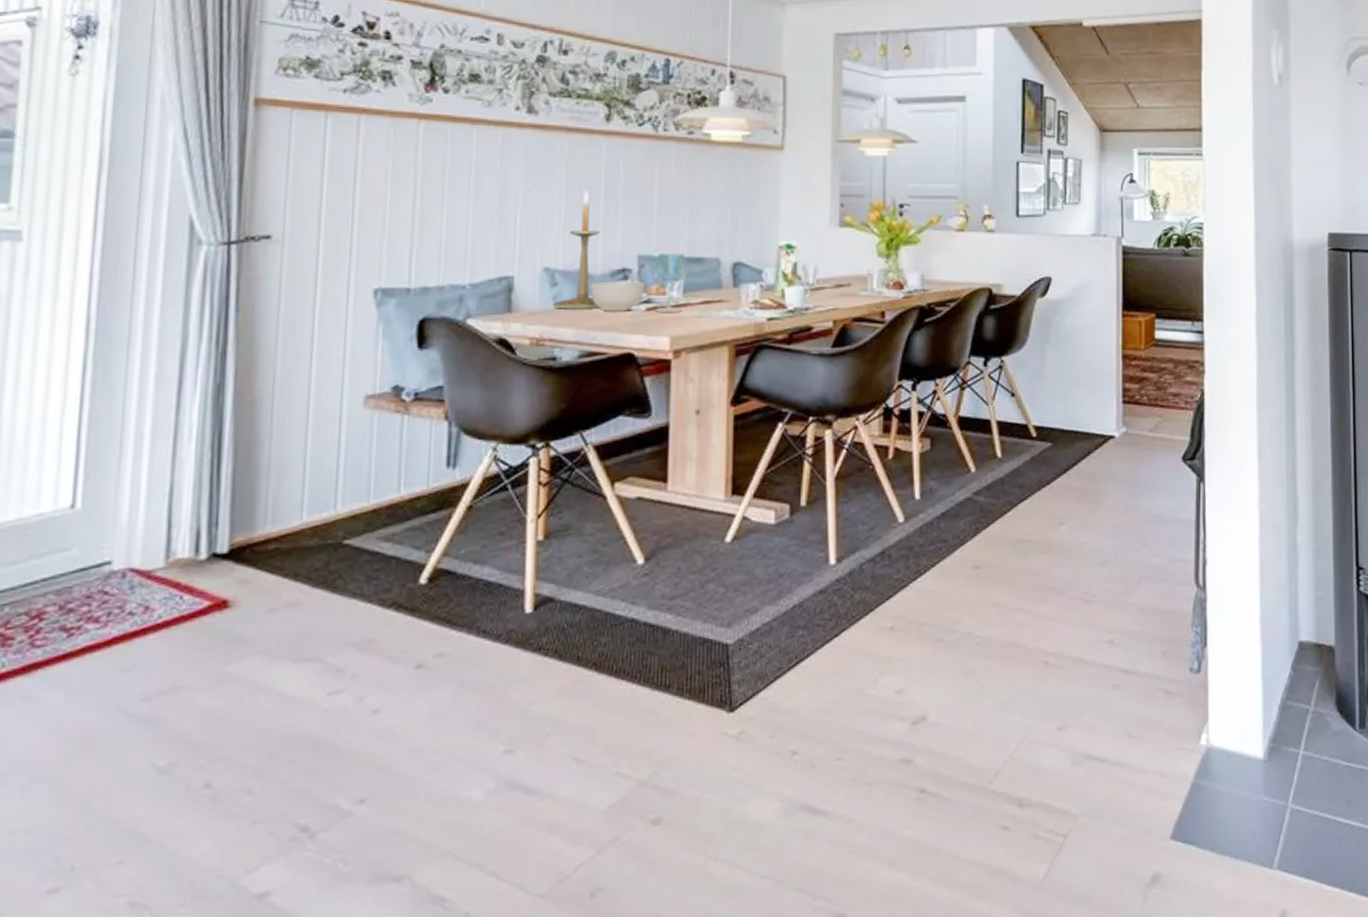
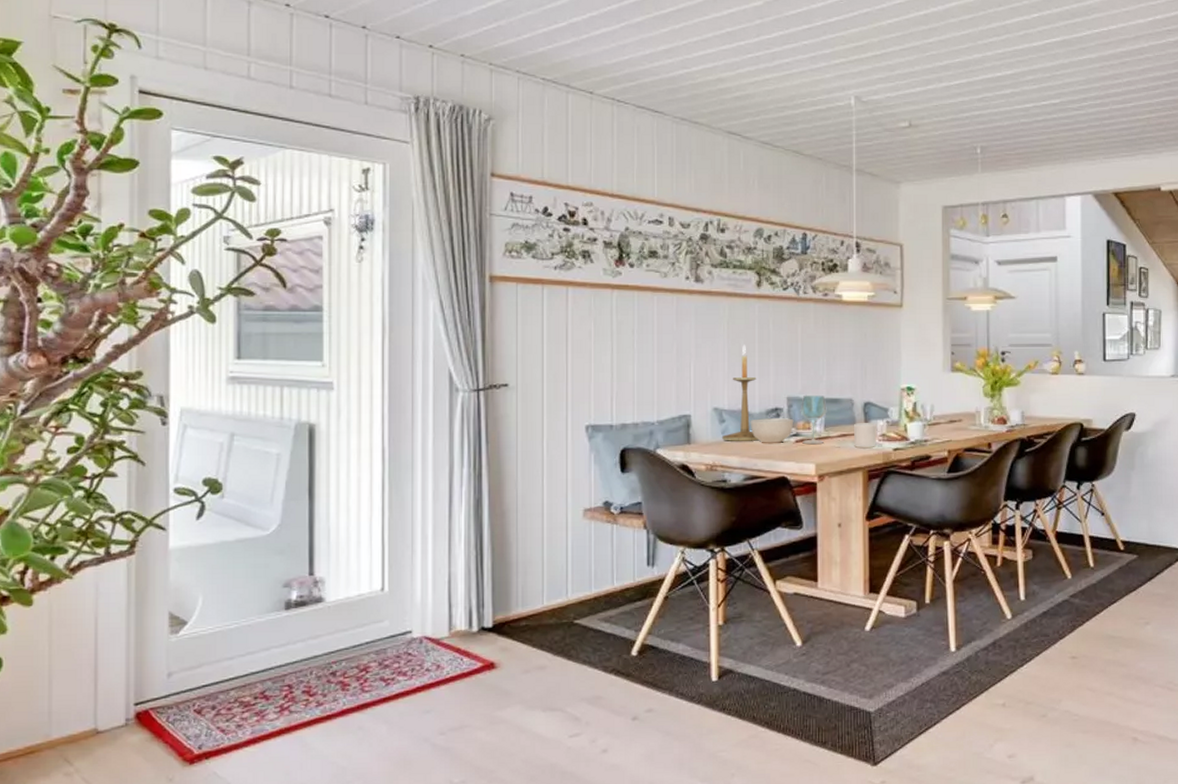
mug: none [718,287,747,318] -> present [853,423,876,449]

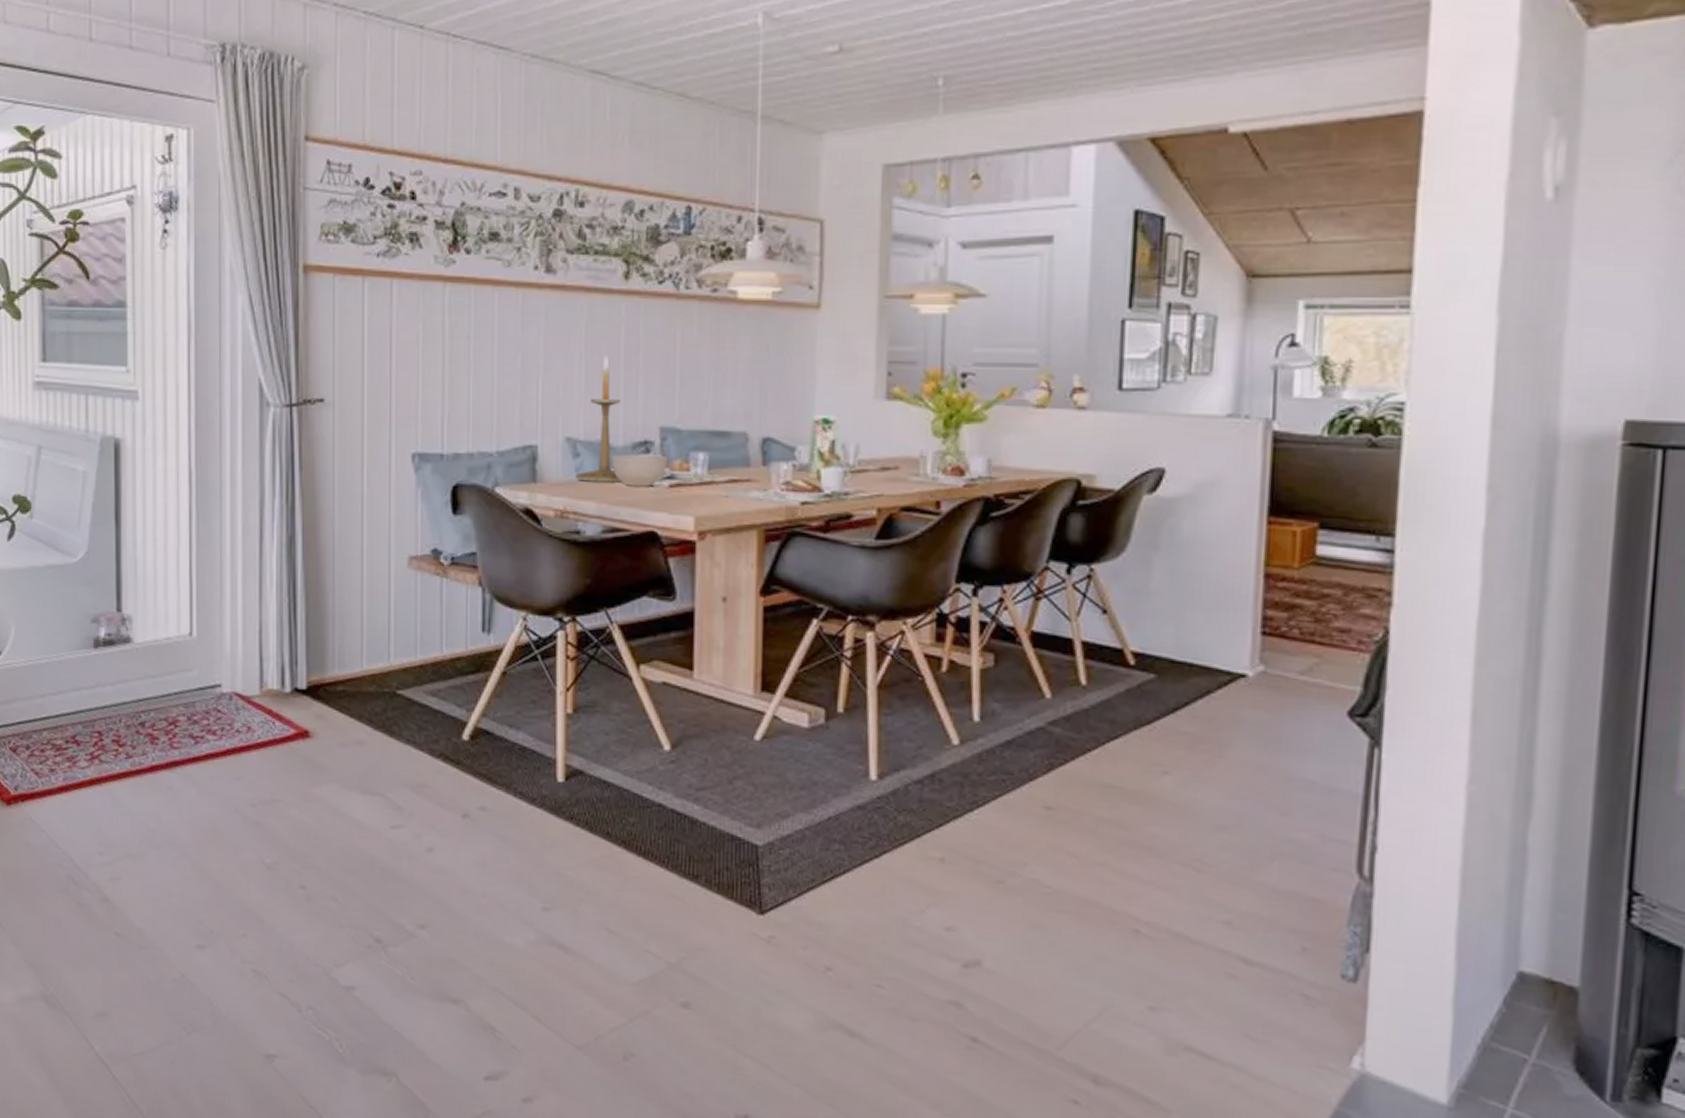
wine glass: present [800,395,827,445] -> none [676,426,712,492]
mug: present [853,423,876,449] -> none [746,465,778,500]

